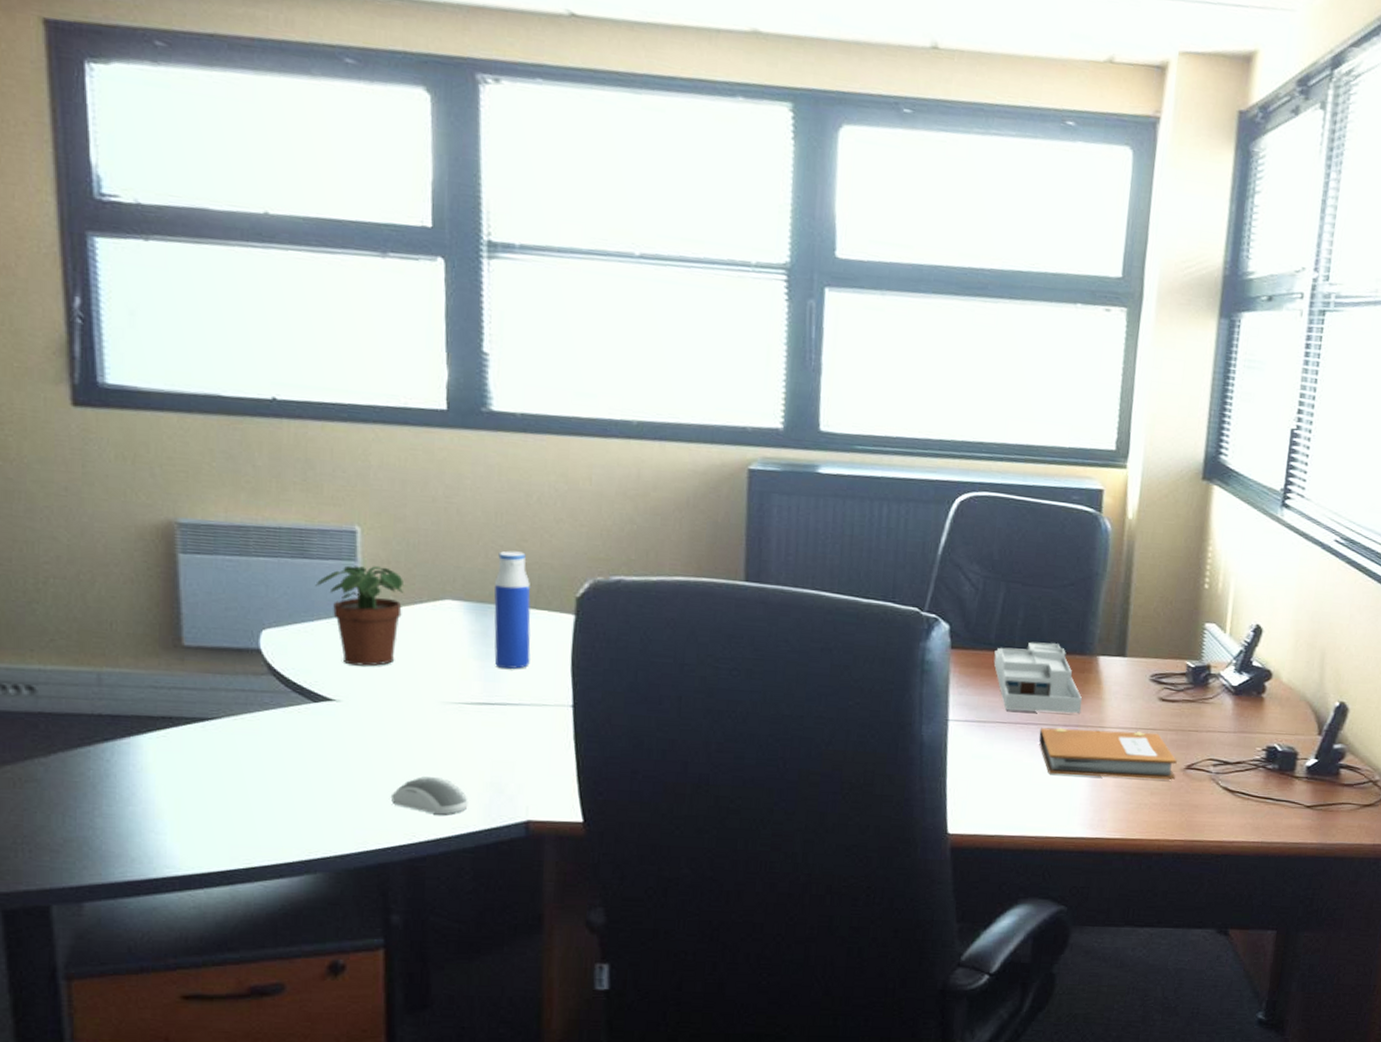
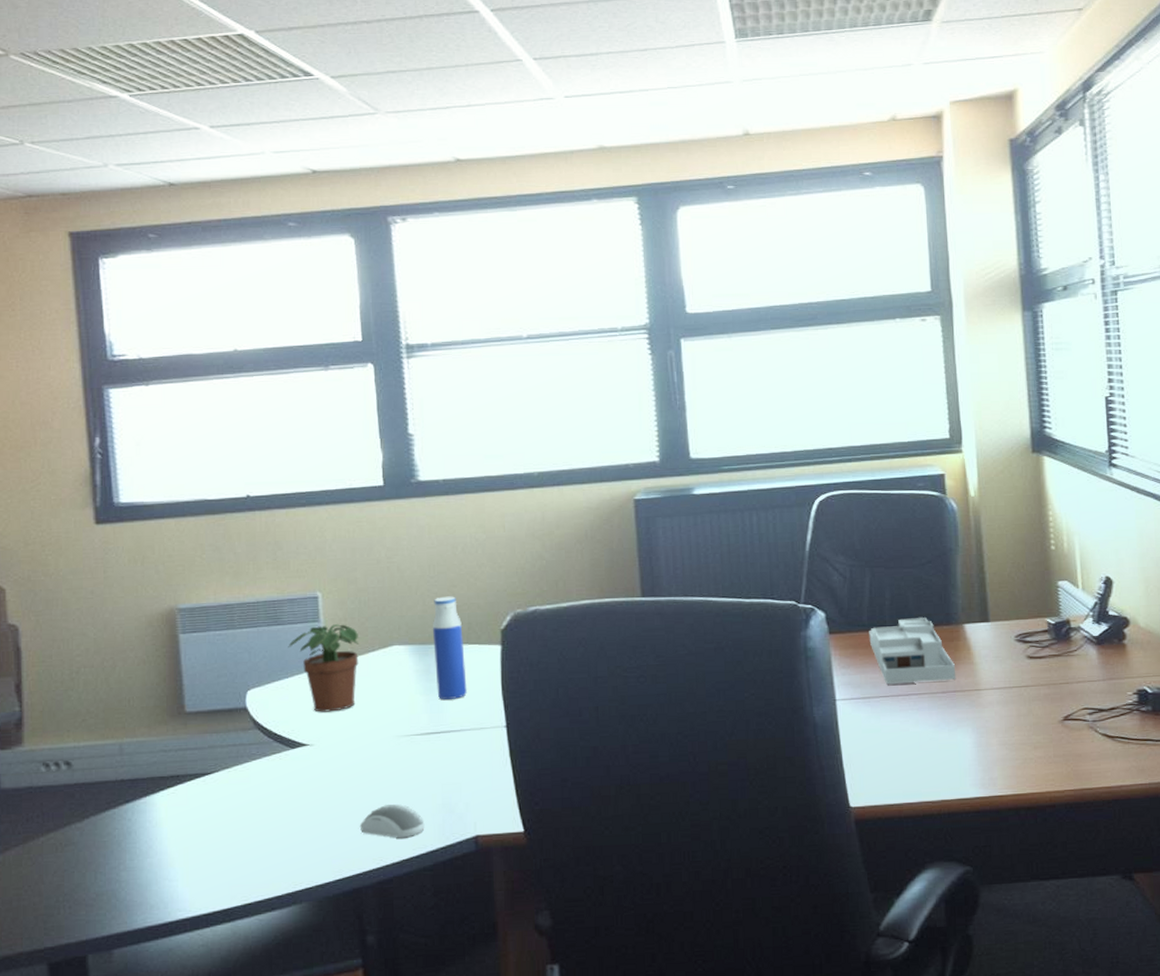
notebook: present [1038,727,1177,780] -> none [920,689,1056,740]

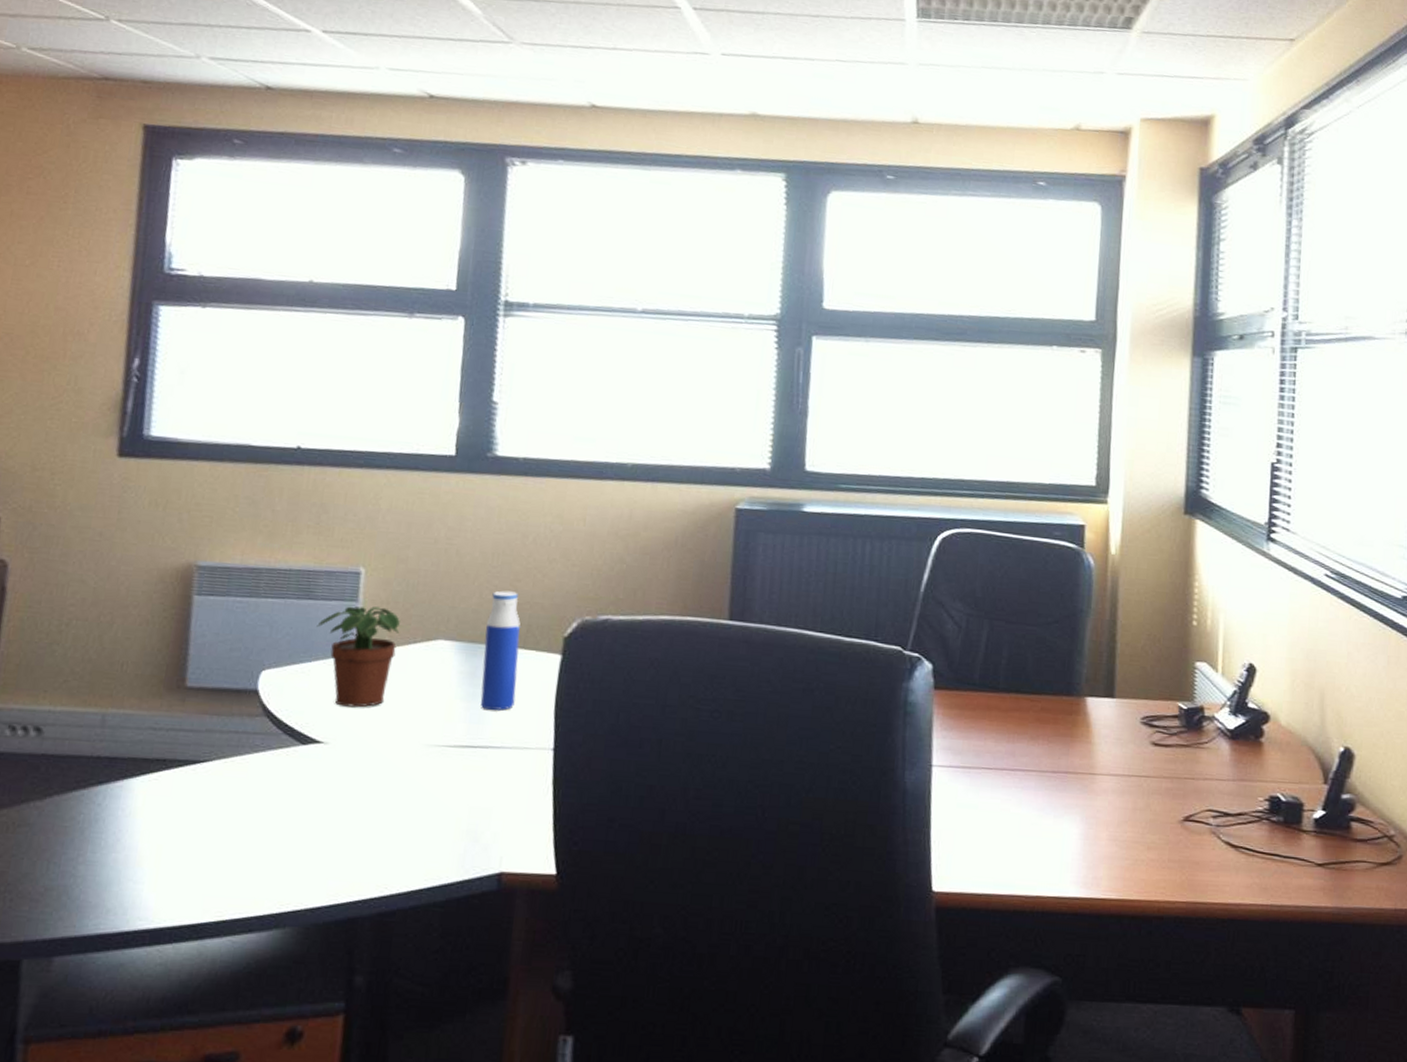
computer mouse: present [359,803,425,838] -> none [366,823,443,865]
desk organizer: present [869,617,956,685] -> none [978,682,1071,759]

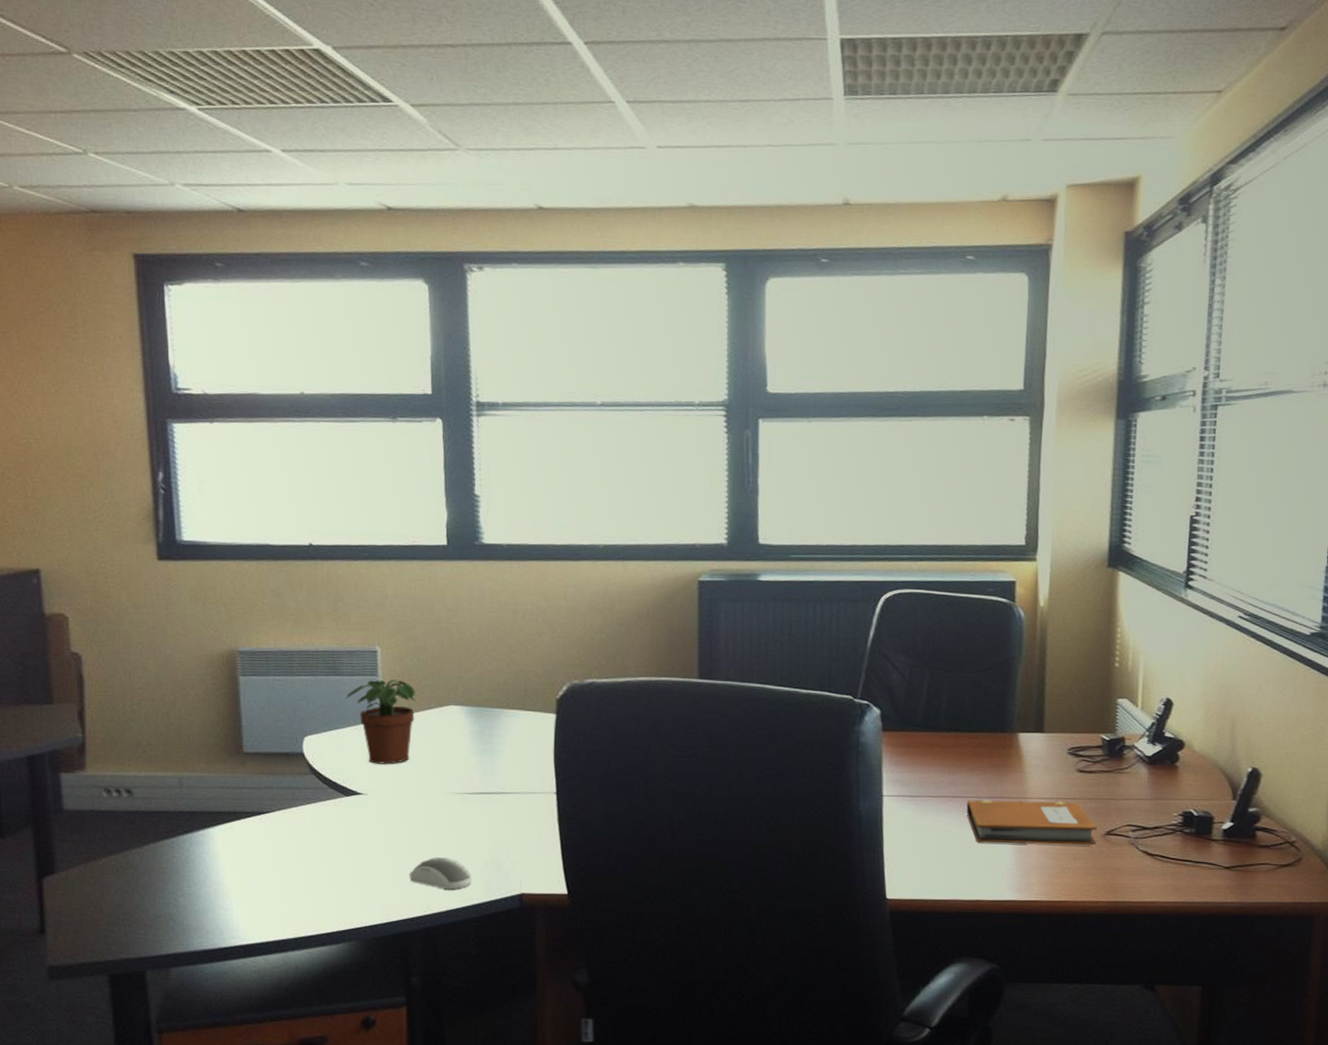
computer mouse: none [366,823,443,865] -> present [409,856,472,890]
water bottle: present [480,590,521,710] -> none [488,661,520,762]
notebook: none [1026,774,1174,833] -> present [966,800,1097,845]

